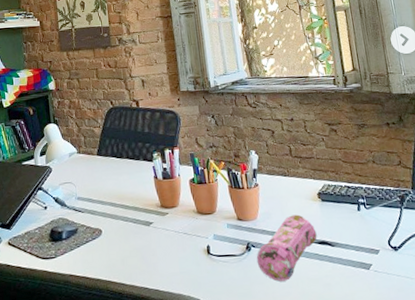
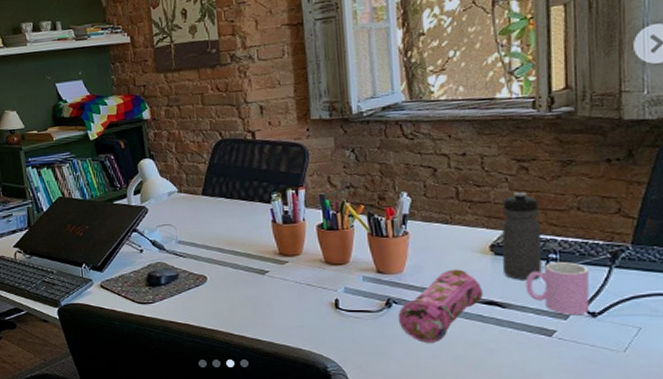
water bottle: none [322,149,356,222] -> present [501,192,542,280]
cup: none [345,205,392,250] -> present [525,262,590,316]

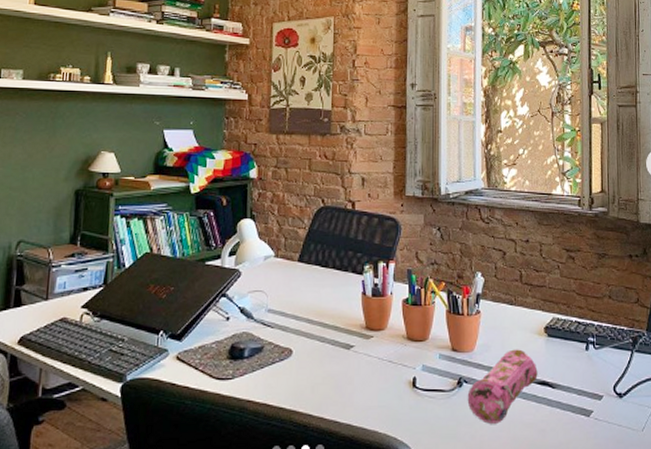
water bottle: present [501,192,542,280] -> none [553,279,583,361]
cup: present [525,262,590,316] -> none [570,345,618,396]

